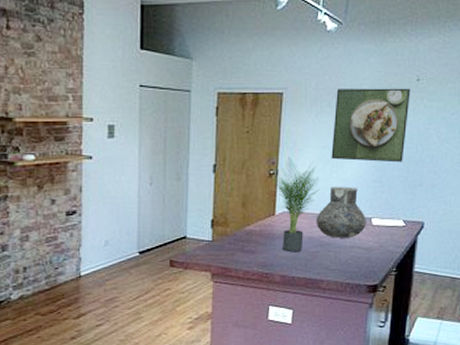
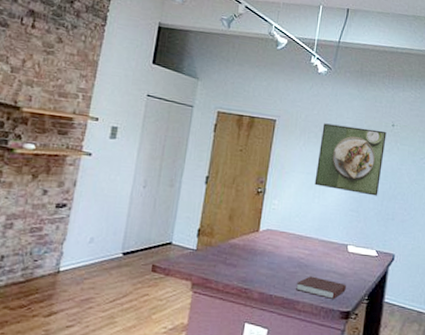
potted plant: present [271,156,320,253] -> none [258,178,303,271]
vase: present [316,187,367,238] -> none [296,211,343,262]
notebook: none [319,254,372,274] -> present [296,276,346,299]

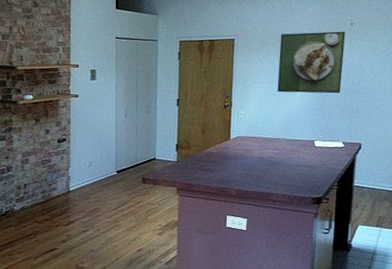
notebook: present [296,276,346,299] -> none [269,171,316,188]

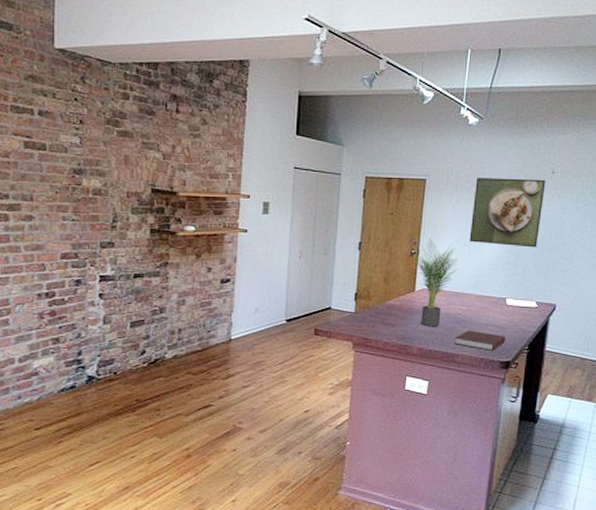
potted plant: none [226,91,268,170] -> present [412,238,458,327]
notebook: none [269,171,316,188] -> present [455,330,505,351]

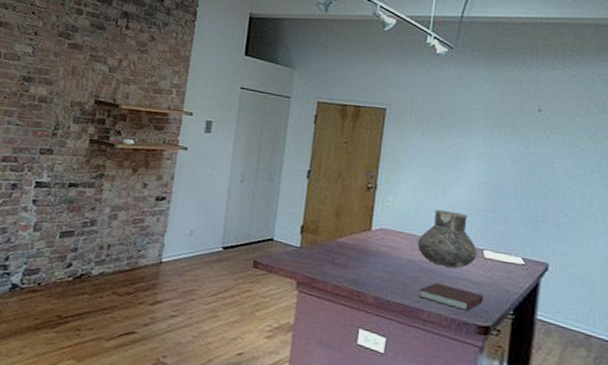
potted plant: present [412,238,458,327] -> none [369,172,424,275]
vase: none [453,268,501,316] -> present [417,210,477,268]
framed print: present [469,177,546,248] -> none [437,110,531,194]

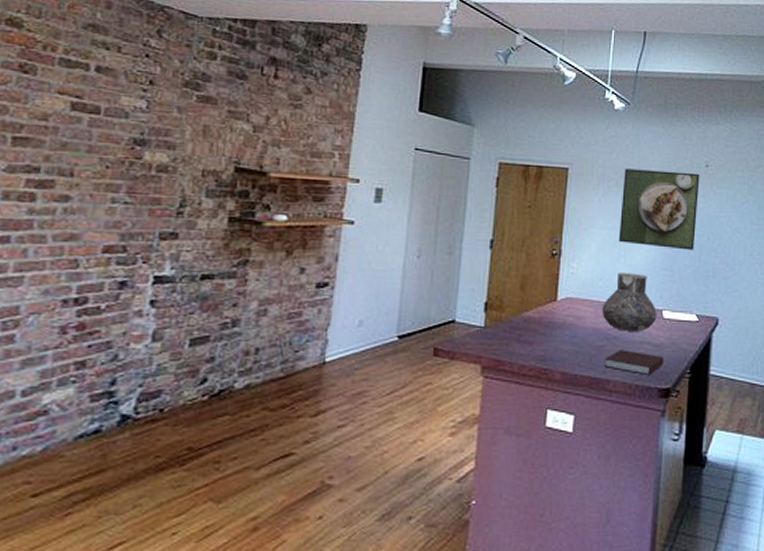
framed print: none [437,110,531,194] -> present [618,168,700,251]

